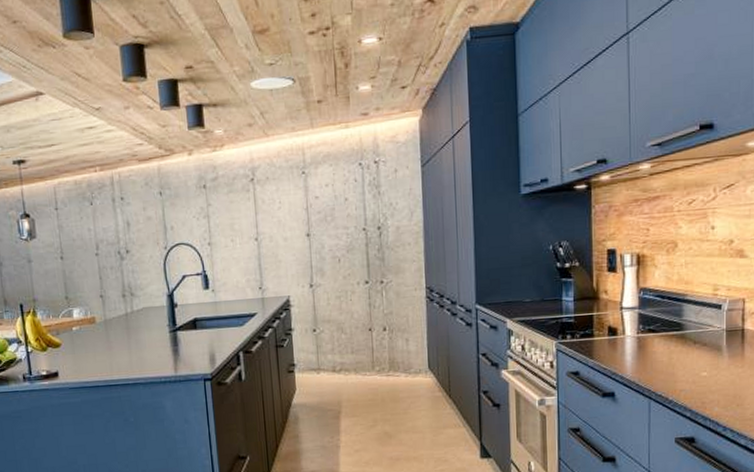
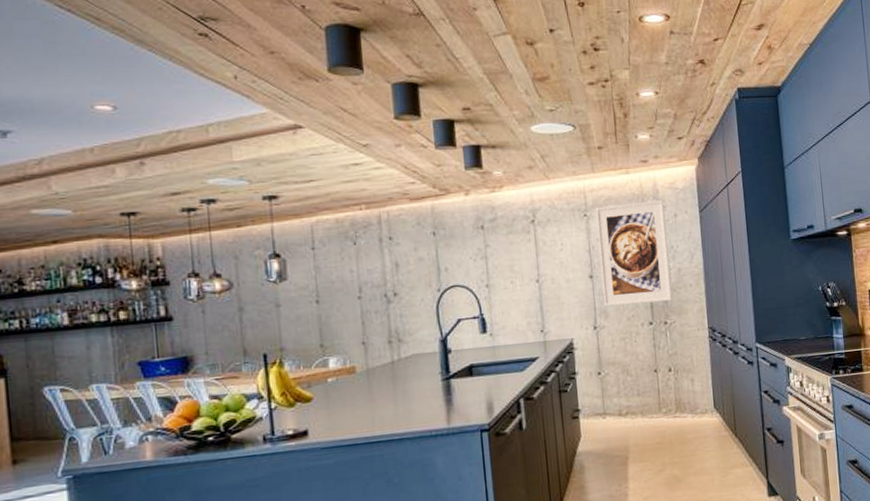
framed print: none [313,155,391,265] -> present [595,200,673,307]

